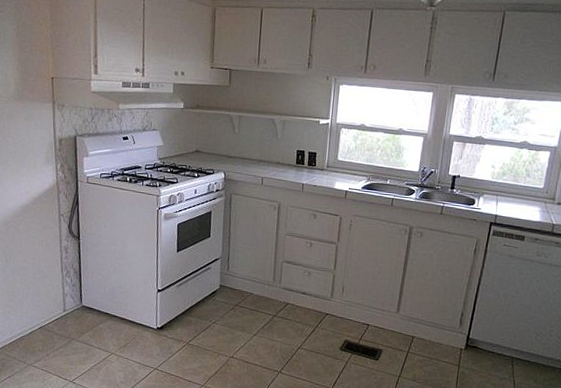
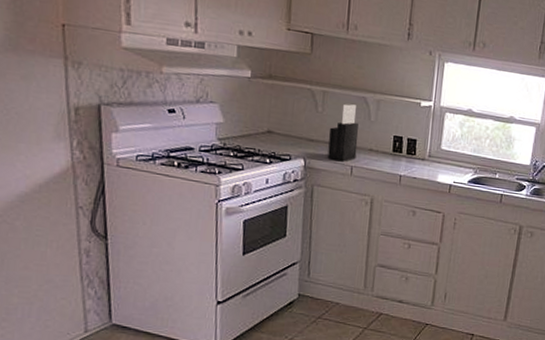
knife block: none [243,125,268,174] -> present [327,103,359,162]

